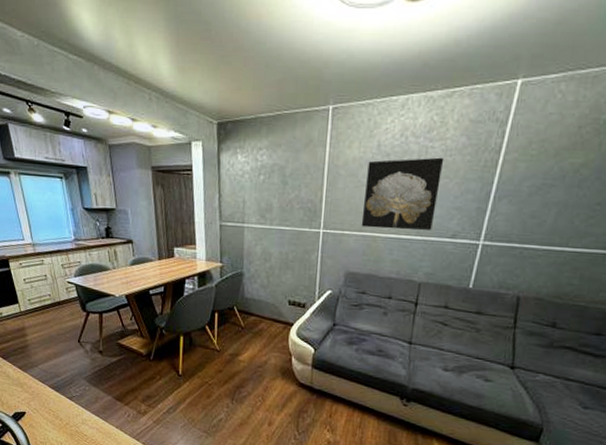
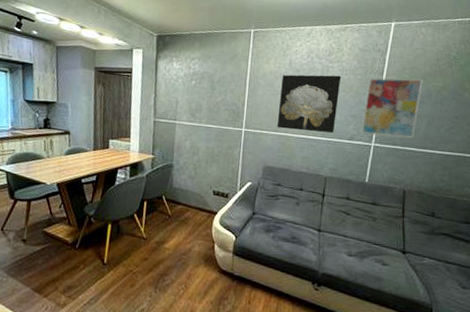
wall art: none [466,154,556,234] -> present [361,77,423,139]

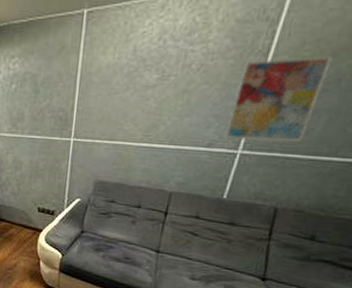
wall art: present [276,74,342,133] -> none [112,61,205,140]

